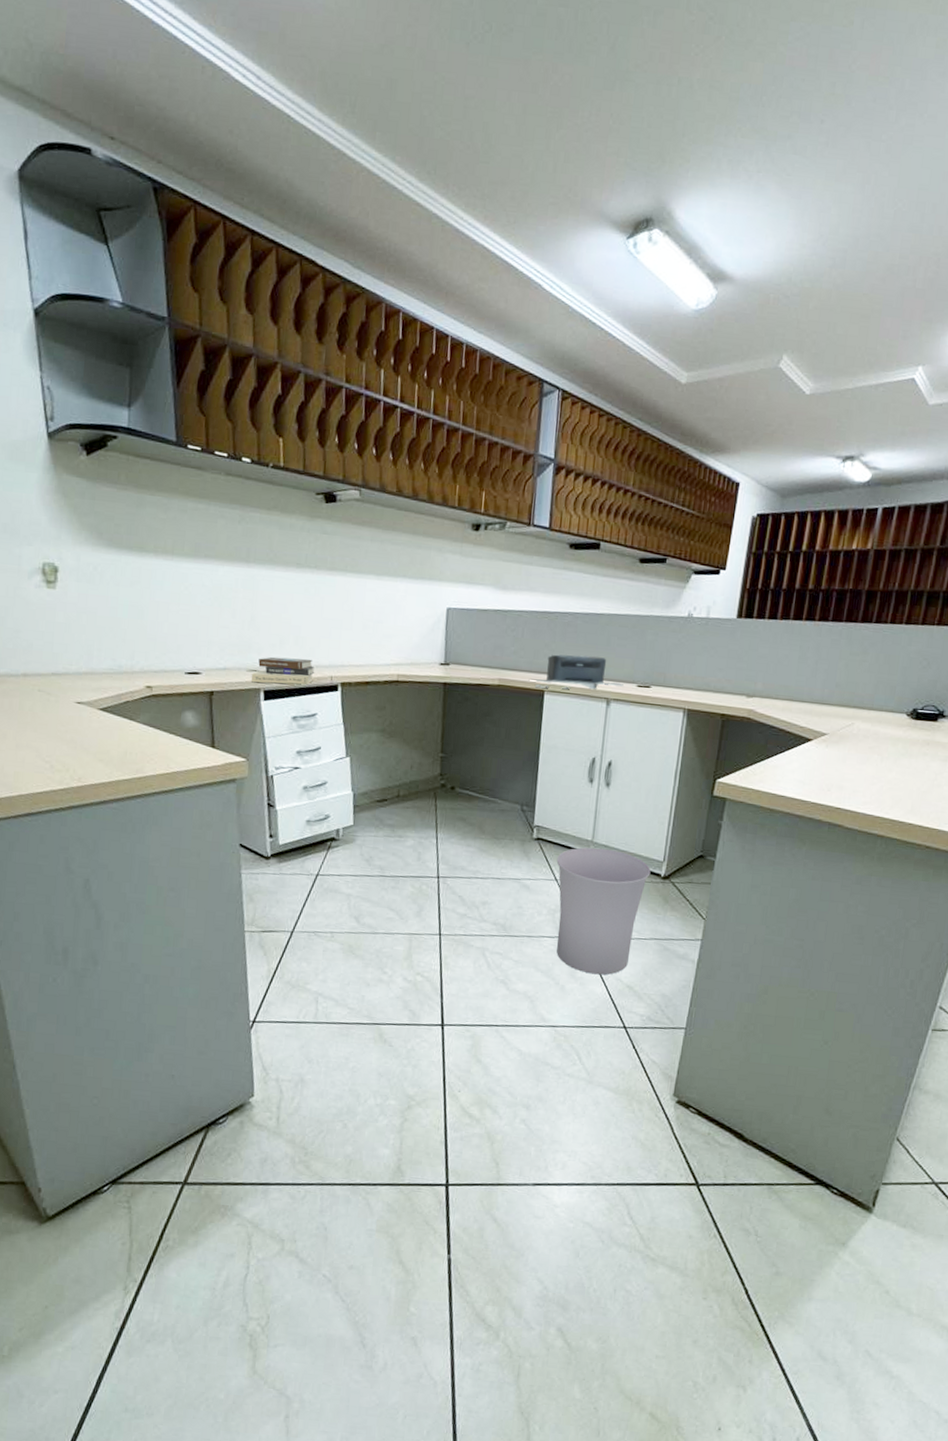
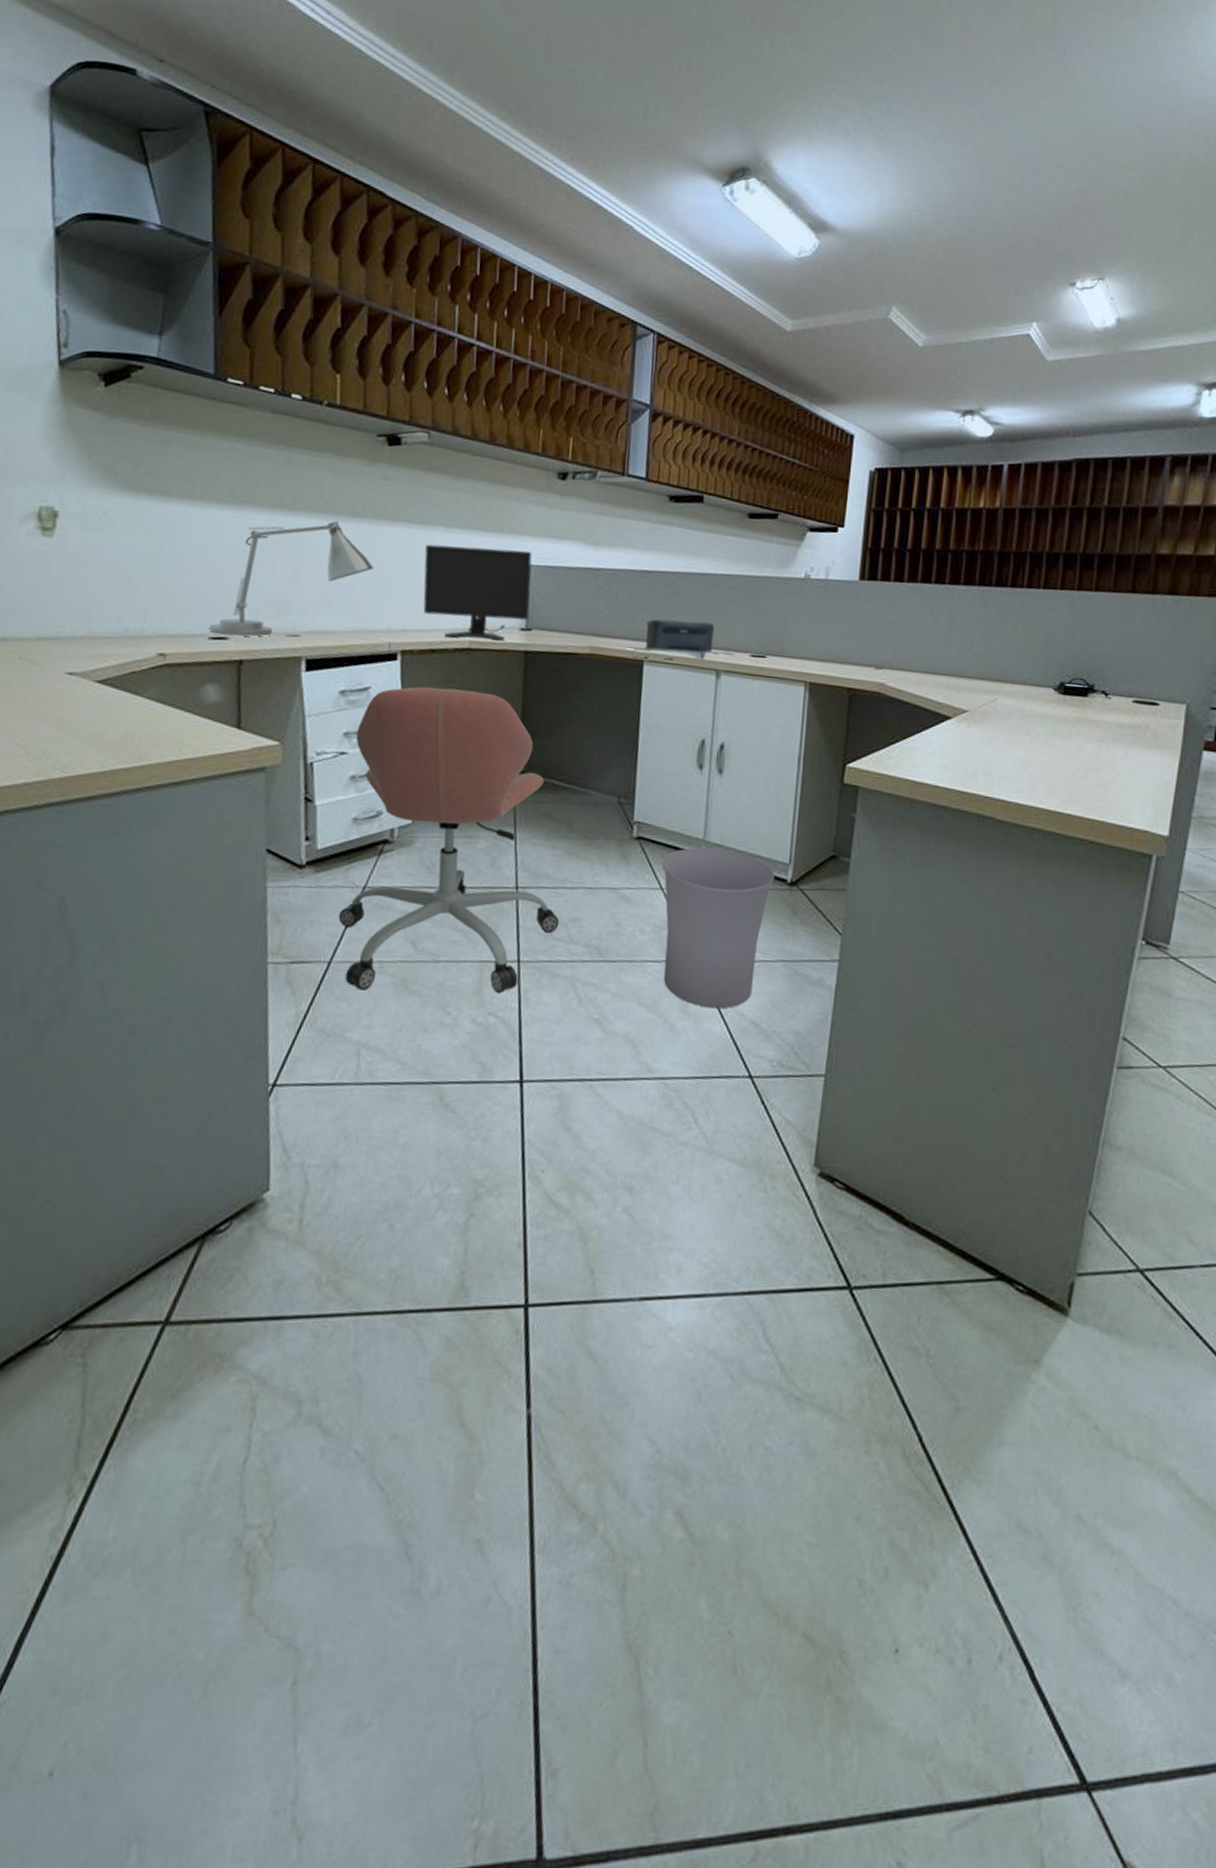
desk lamp: none [185,571,317,672] -> present [209,520,374,637]
books: present [251,656,315,685] -> none [290,619,370,653]
office chair: none [297,713,473,959] -> present [338,686,560,994]
computer monitor: none [358,590,450,674] -> present [423,544,533,641]

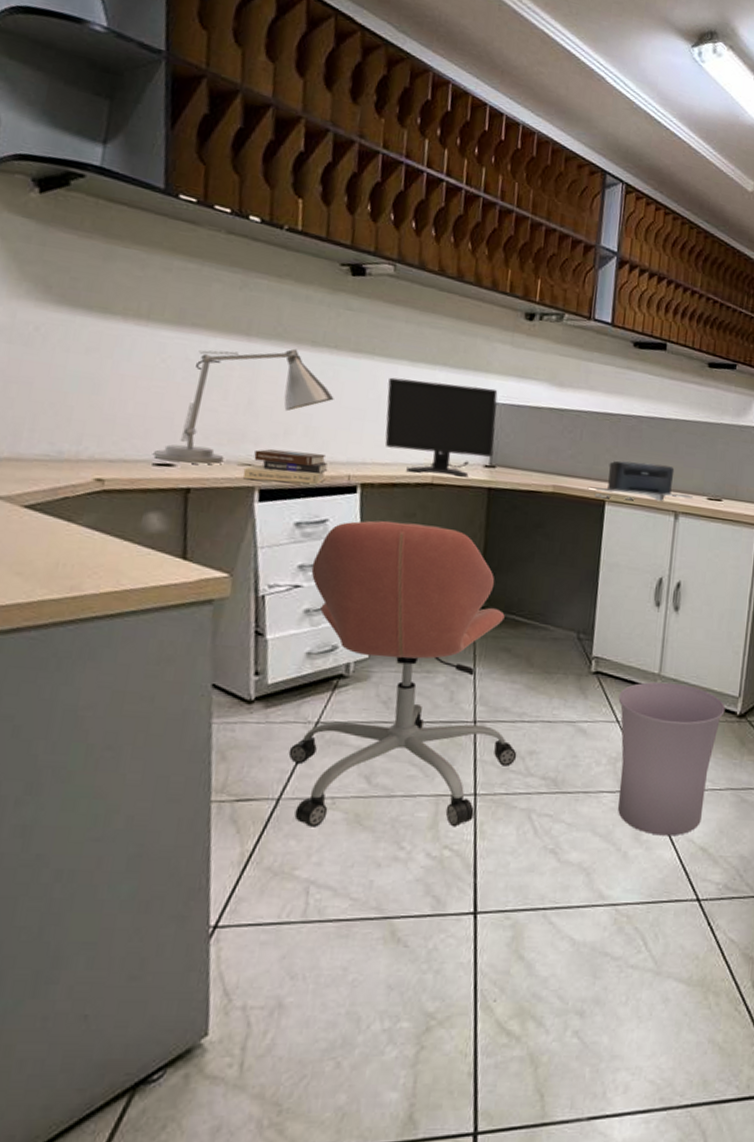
books: none [290,619,370,653] -> present [243,448,328,485]

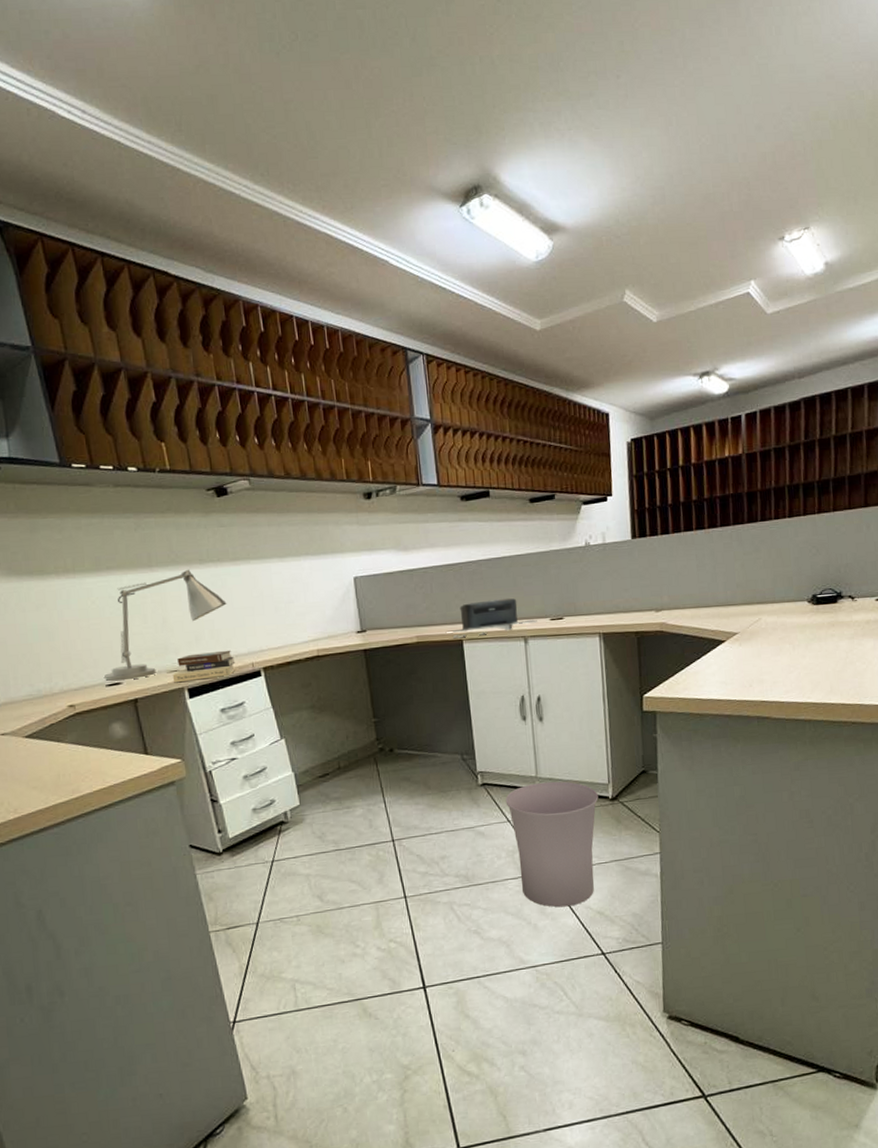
office chair: present [288,520,517,827] -> none [240,689,432,940]
computer monitor: present [384,377,498,477] -> none [266,565,362,651]

